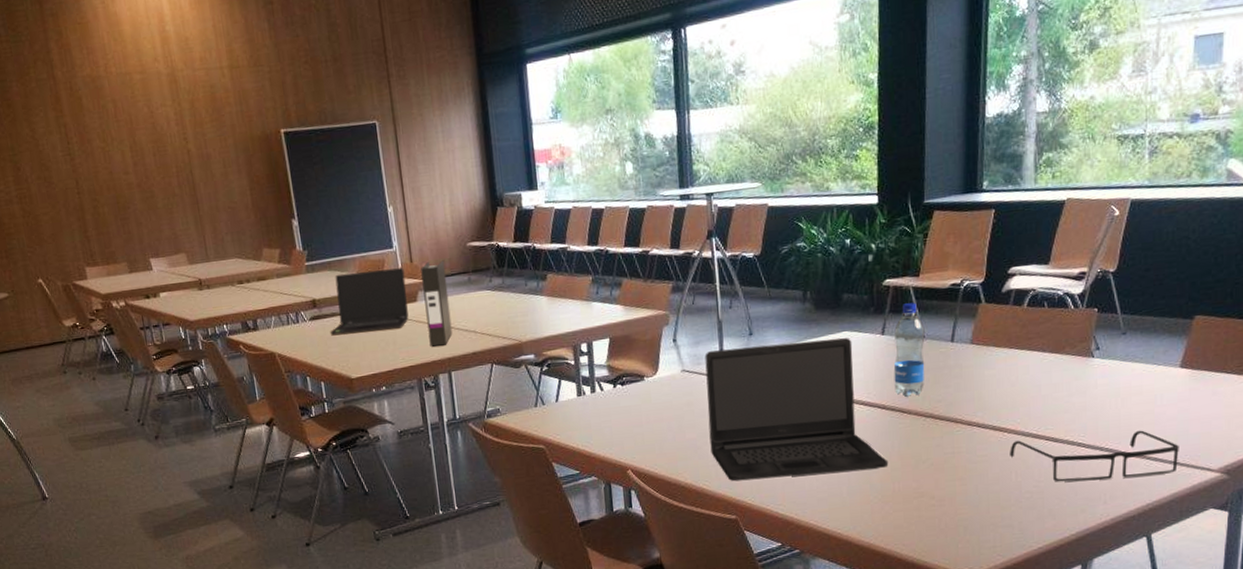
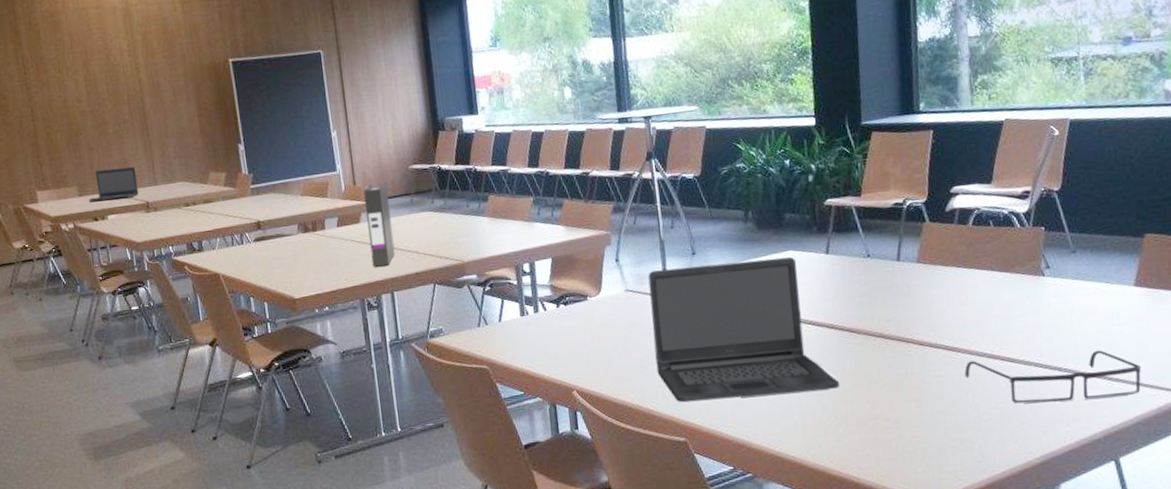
laptop: none [139,242,191,280] -> present [88,166,139,203]
laptop: present [331,268,409,336] -> none [274,190,352,257]
bottle: present [893,302,925,397] -> none [838,222,873,316]

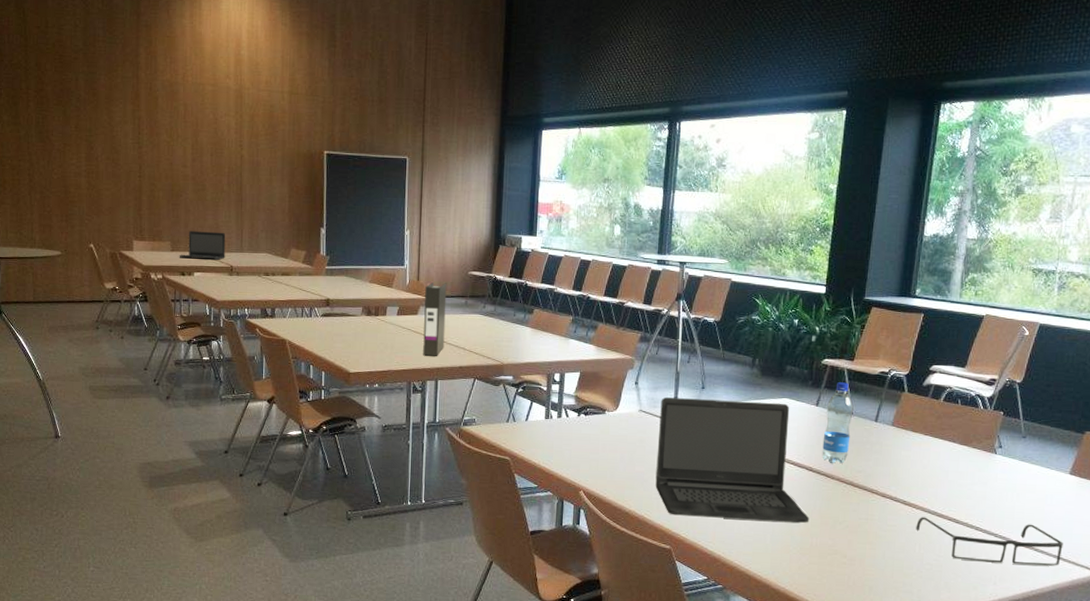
bottle: none [838,222,873,316] -> present [822,382,854,464]

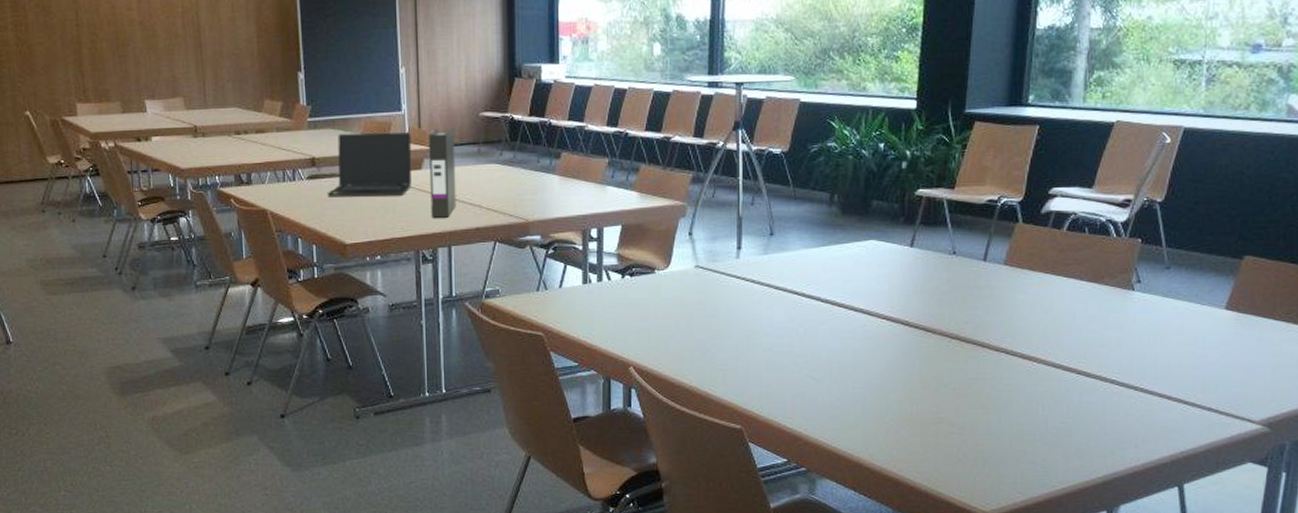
laptop: present [179,231,226,261] -> none [132,86,187,121]
laptop: none [338,280,411,337] -> present [328,132,412,197]
laptop: present [655,397,810,523] -> none [719,246,908,389]
bottle: present [822,382,854,464] -> none [920,216,956,315]
glasses: present [916,517,1063,566] -> none [1038,372,1219,421]

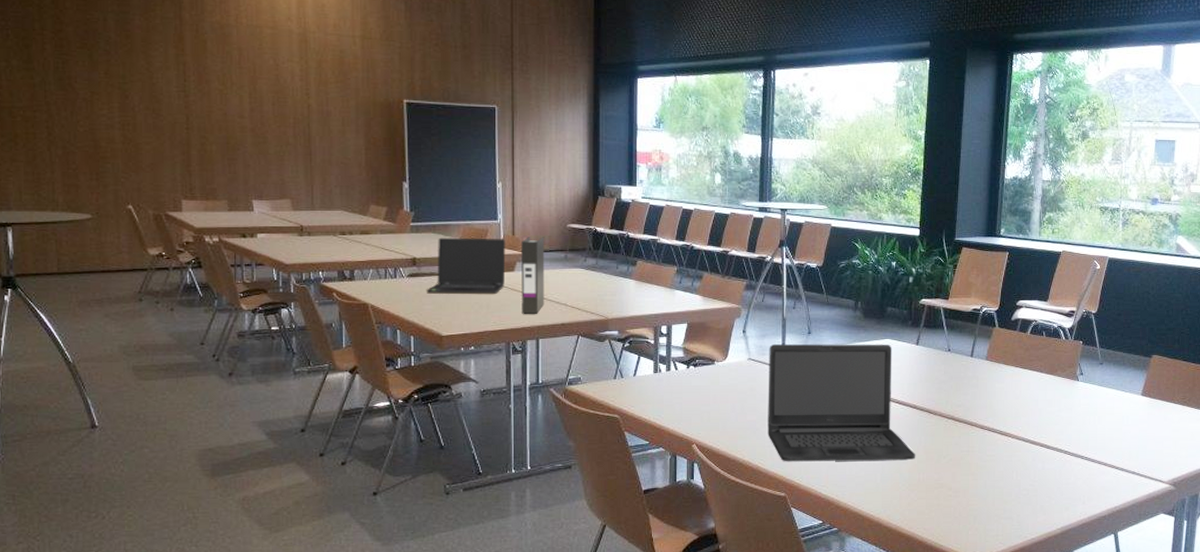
laptop: none [719,246,908,389] -> present [768,344,916,462]

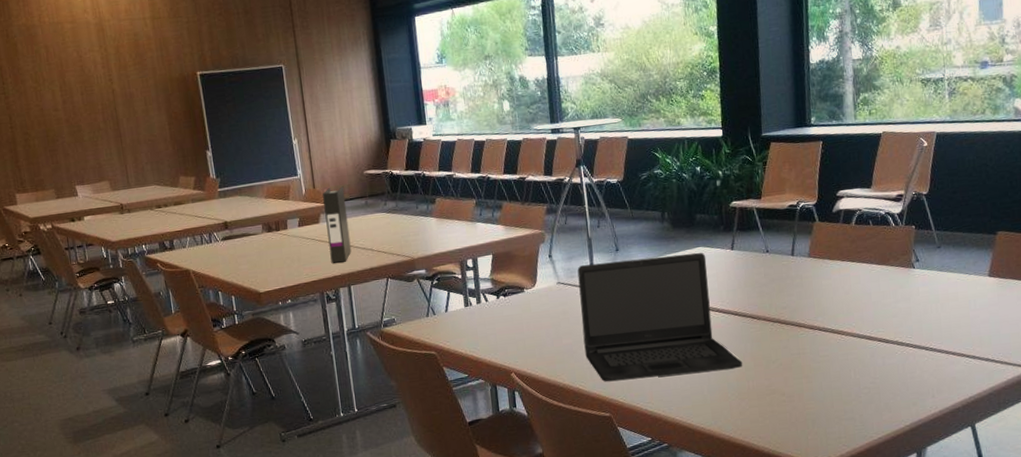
laptop: present [427,237,506,295] -> none [241,193,312,254]

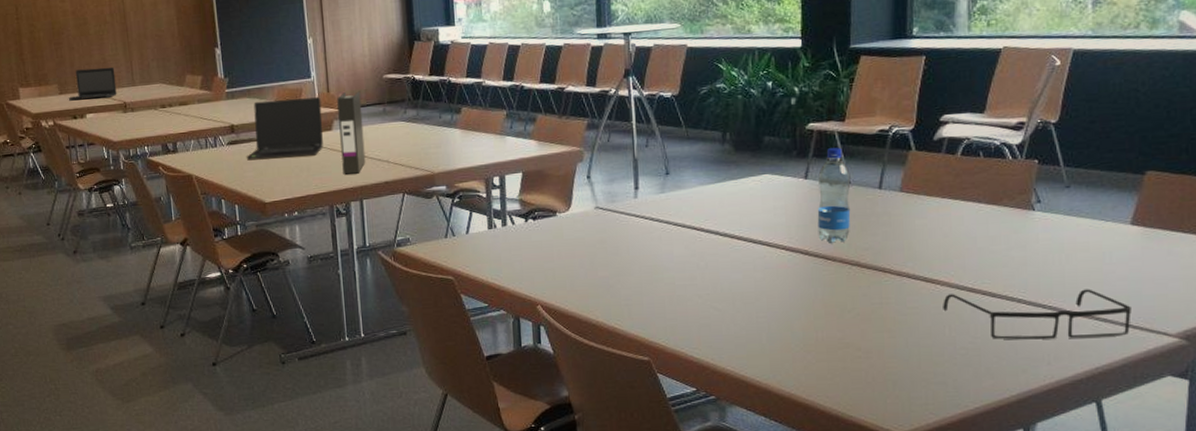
laptop: none [65,171,114,205] -> present [68,67,117,101]
laptop: none [241,193,312,254] -> present [247,97,324,161]
laptop: present [577,252,743,382] -> none [619,180,812,322]
bottle: none [742,221,771,304] -> present [817,147,851,243]
glasses: none [848,331,993,379] -> present [943,289,1131,340]

